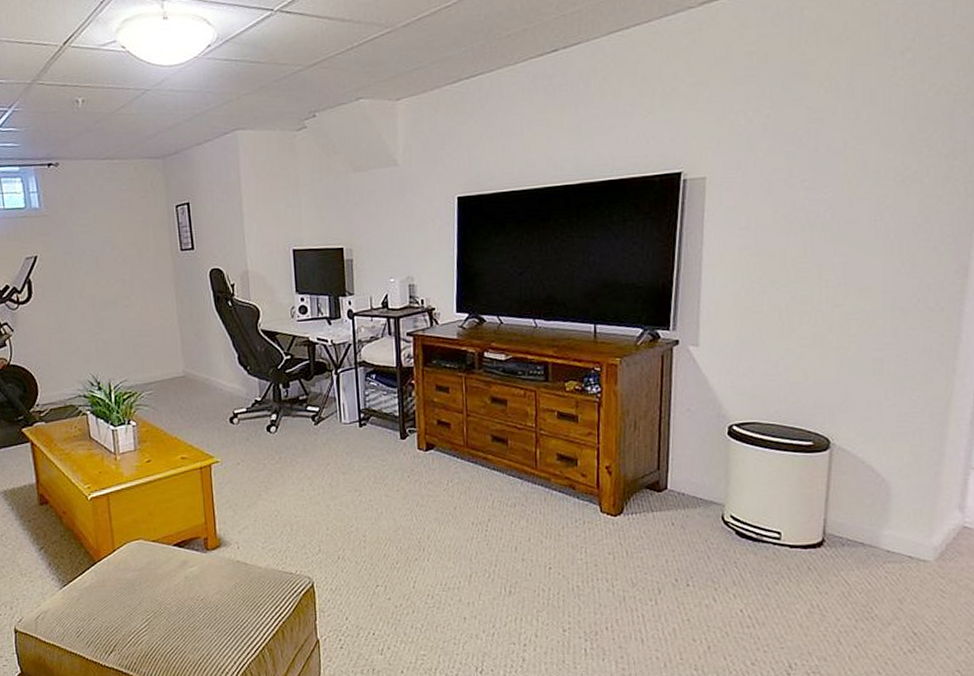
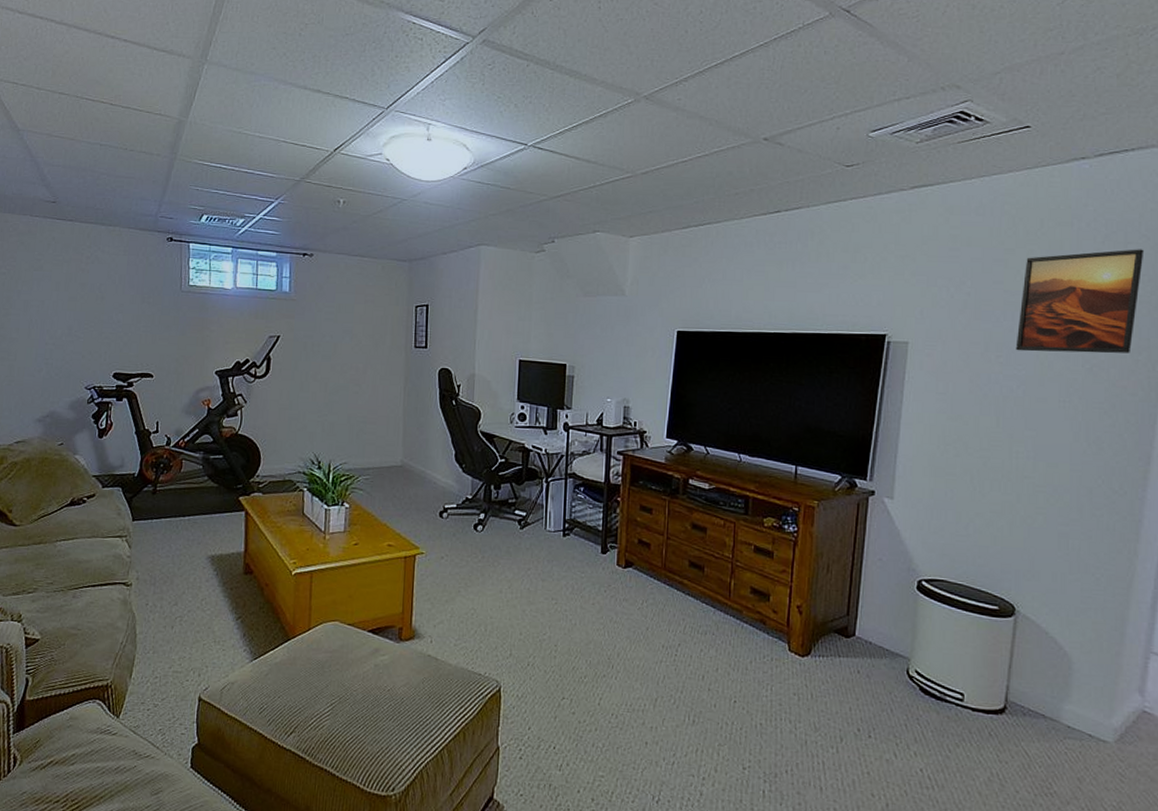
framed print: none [821,41,959,172] -> present [1015,249,1145,354]

